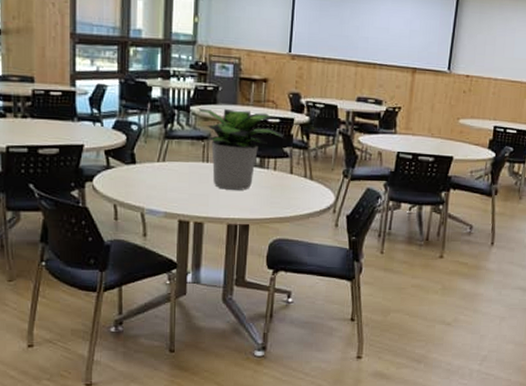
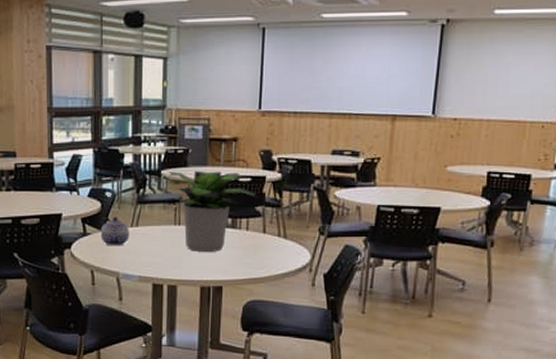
teapot: none [125,150,156,181] -> present [100,216,129,246]

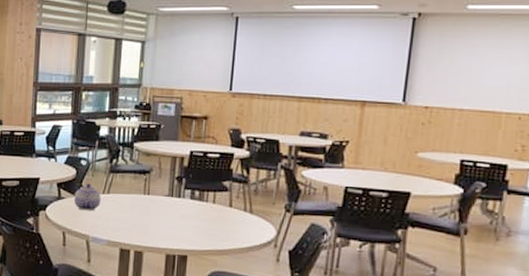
potted plant: present [168,170,256,252] -> none [140,144,224,222]

